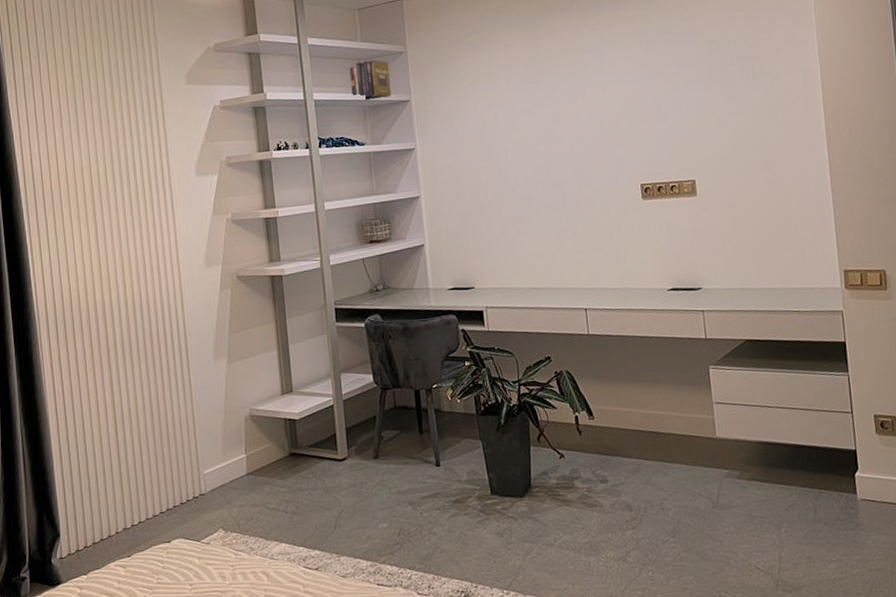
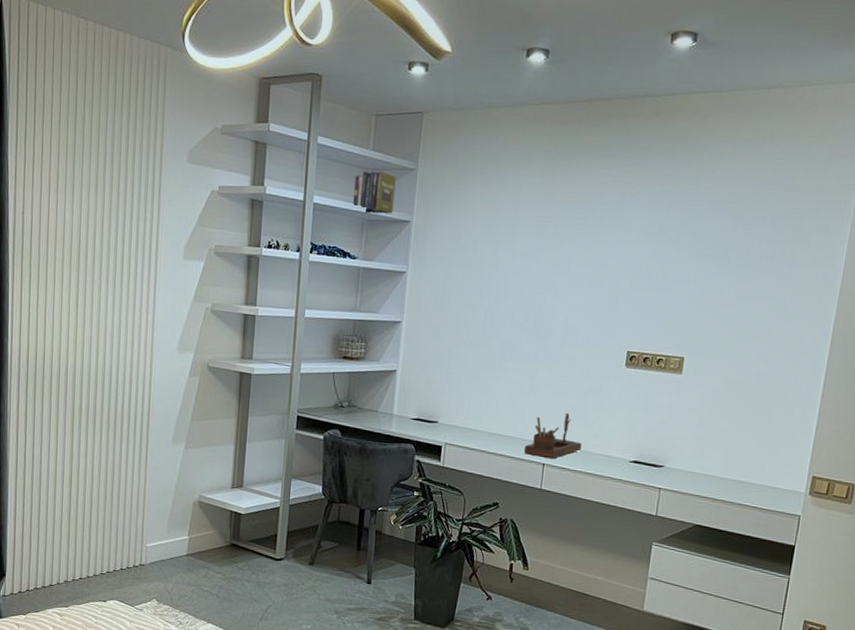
desk organizer: none [564,254,619,303] -> present [524,412,582,459]

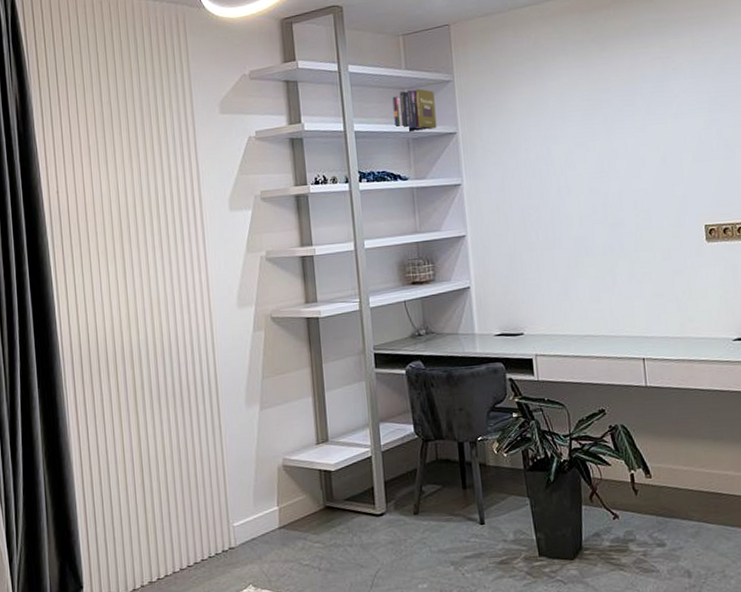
desk organizer: present [524,412,582,459] -> none [620,299,680,352]

